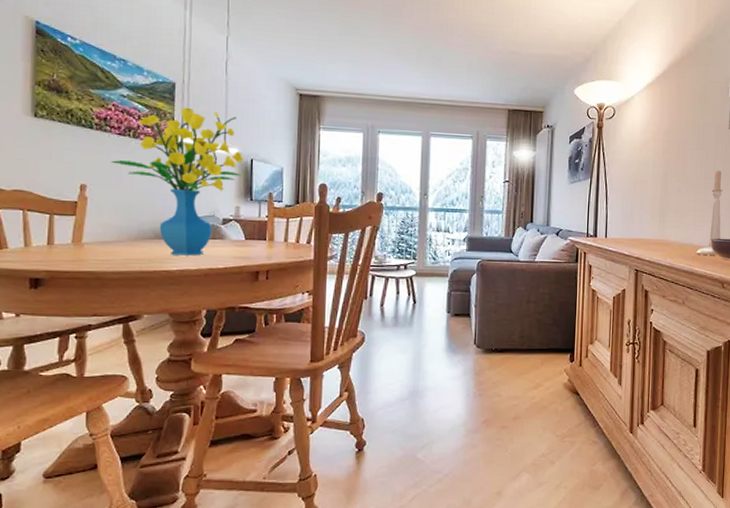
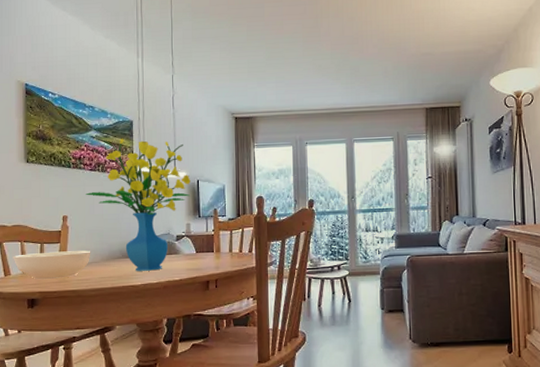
bowl: none [11,225,116,257] -> present [13,250,91,280]

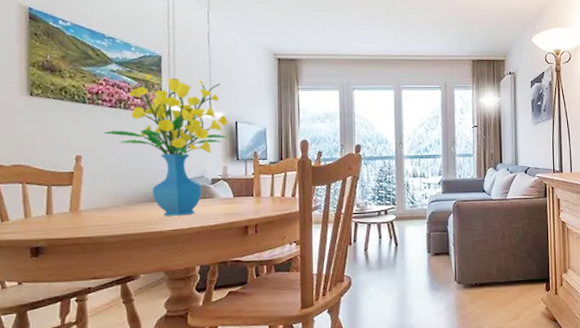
bowl: present [13,250,91,280] -> none [12,194,111,226]

